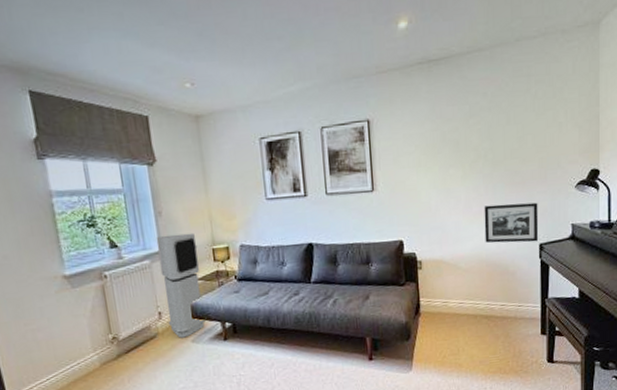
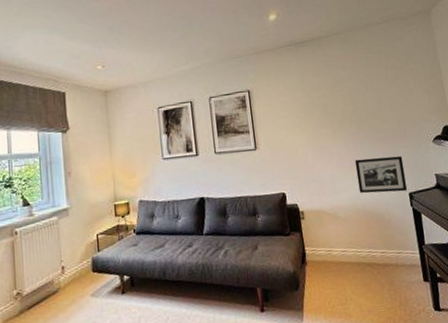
air purifier: present [156,232,206,338] -> none [64,190,105,293]

